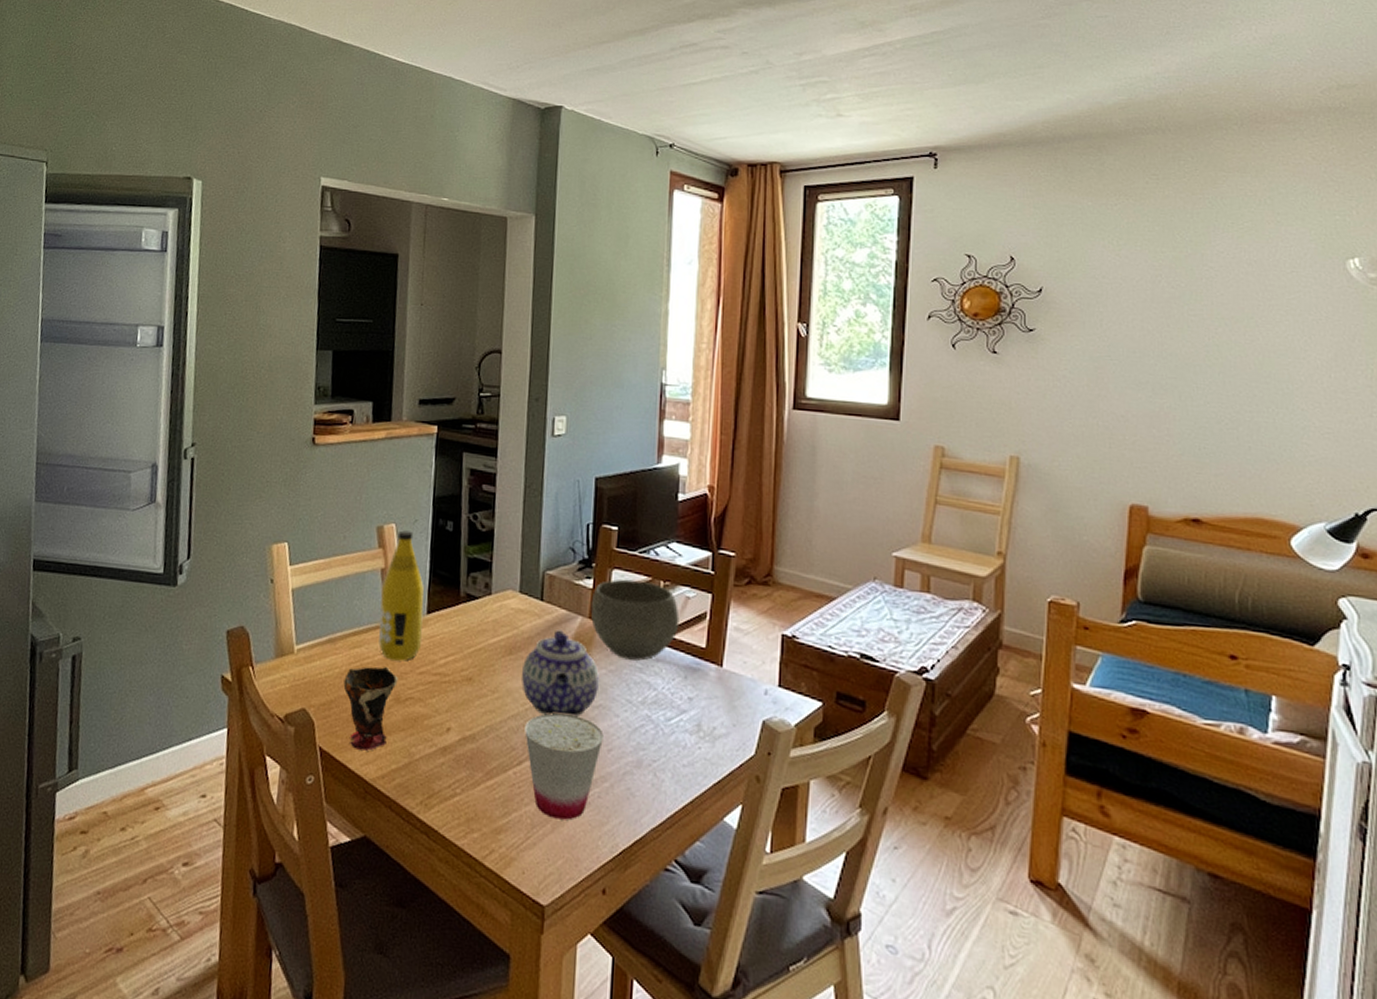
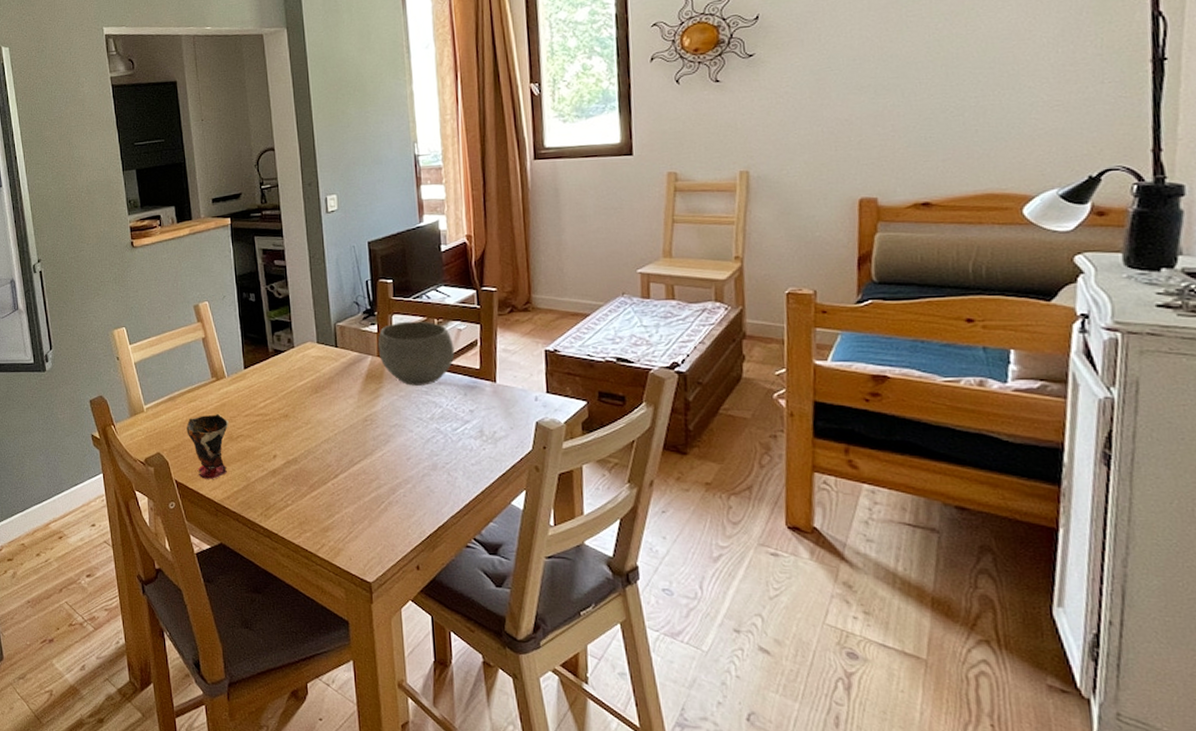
bottle: present [378,530,425,661] -> none [204,305,244,408]
teapot: present [521,629,599,718] -> none [327,369,393,437]
cup: present [525,712,604,820] -> none [336,434,402,516]

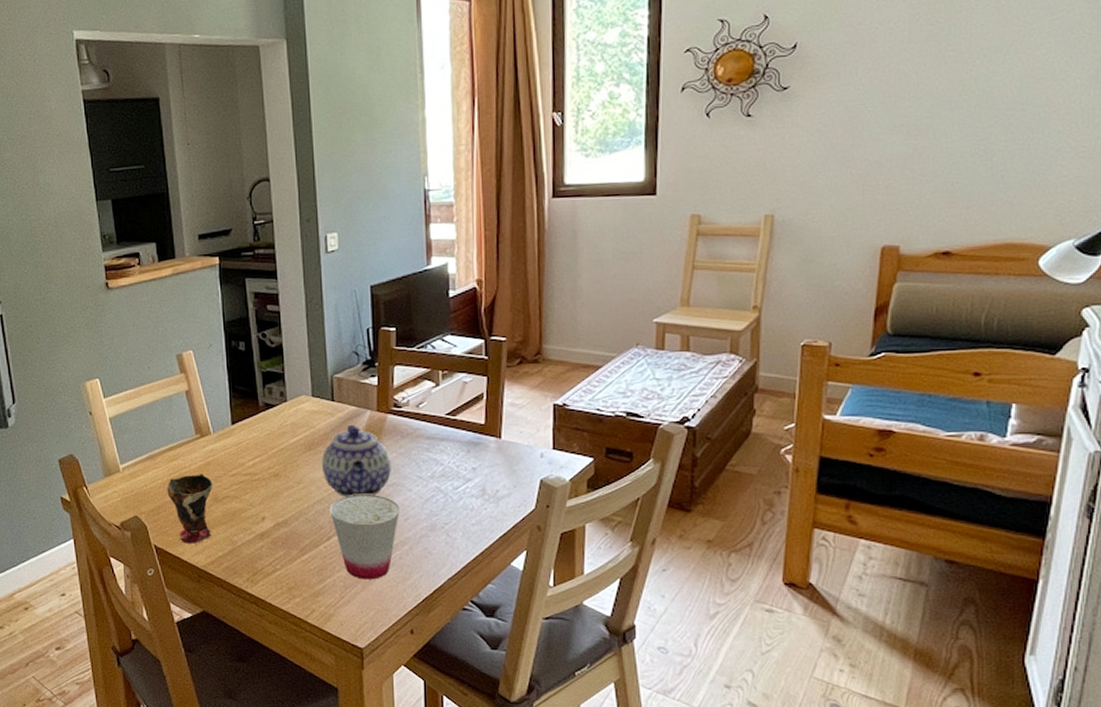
teapot: none [327,369,393,437] -> present [321,424,391,498]
cup: none [336,434,402,516] -> present [330,493,400,580]
bowl: present [377,321,455,386] -> none [377,372,459,442]

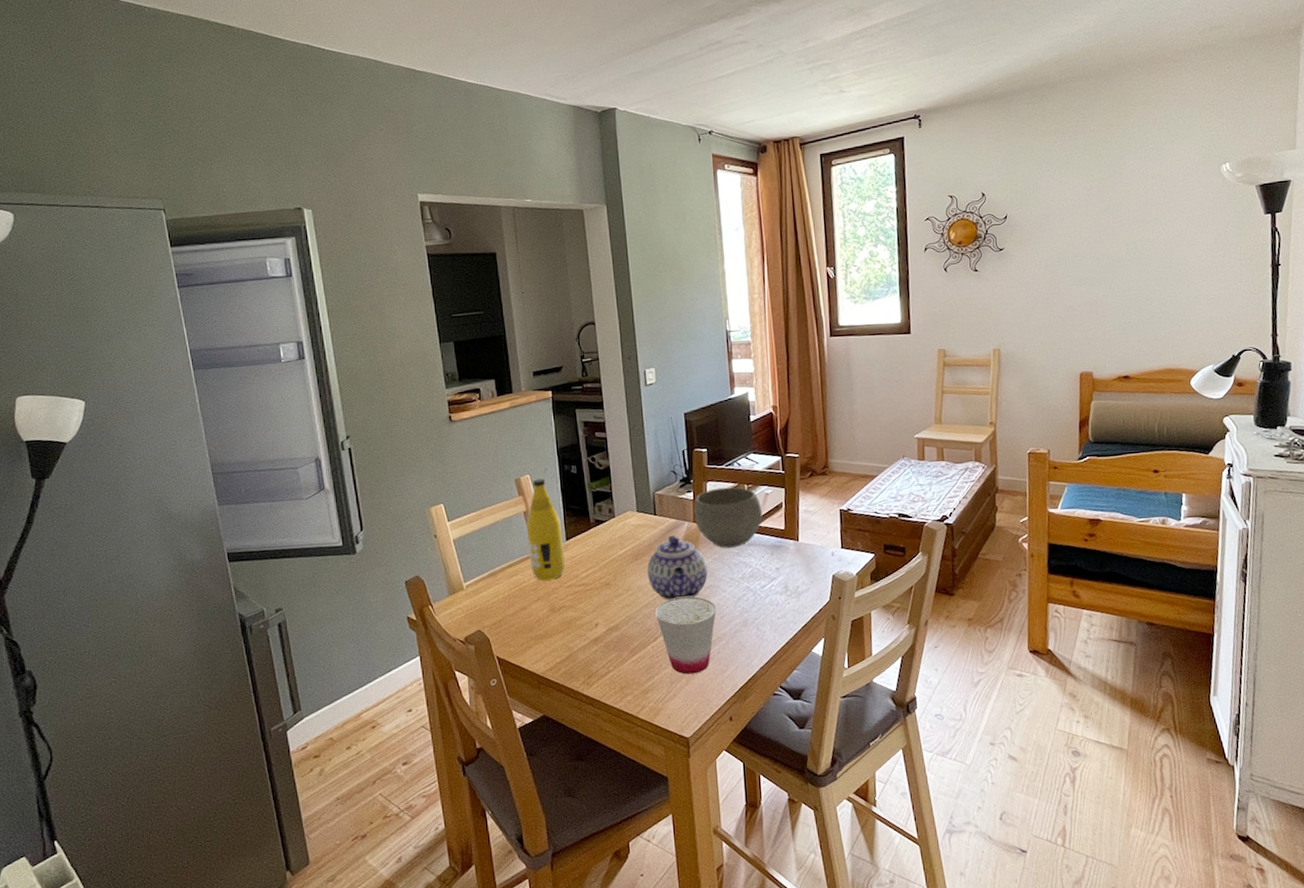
cup: present [167,474,214,543] -> none [508,587,551,653]
bottle: none [187,355,231,467] -> present [526,478,566,581]
bowl: none [377,372,459,442] -> present [693,487,763,548]

